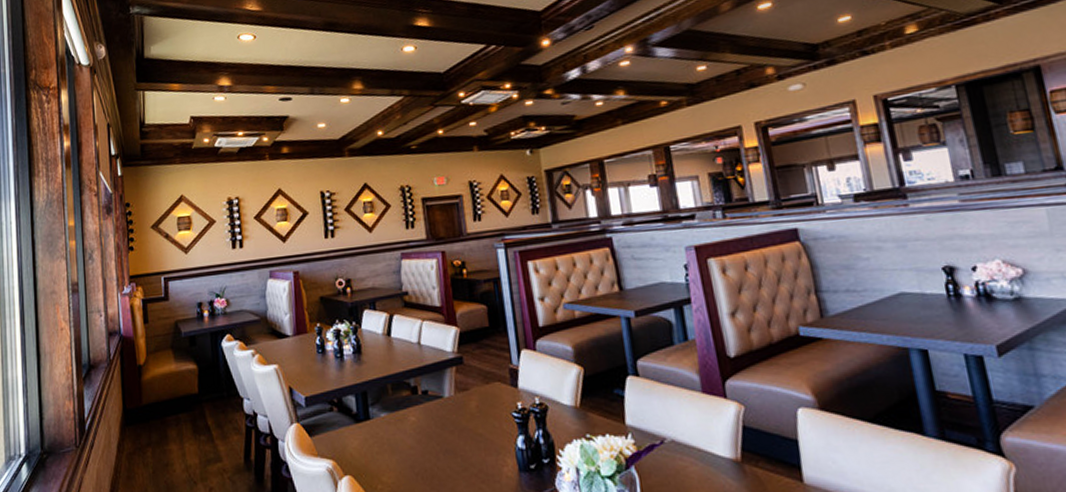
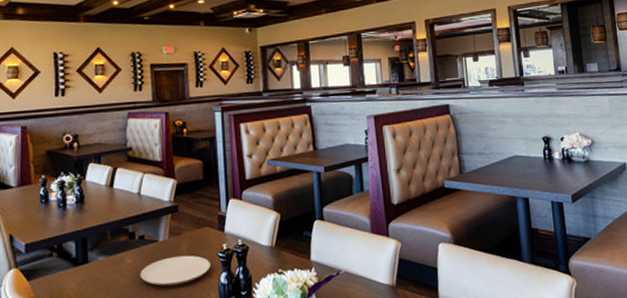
plate: none [425,414,505,449] -> present [140,255,210,287]

